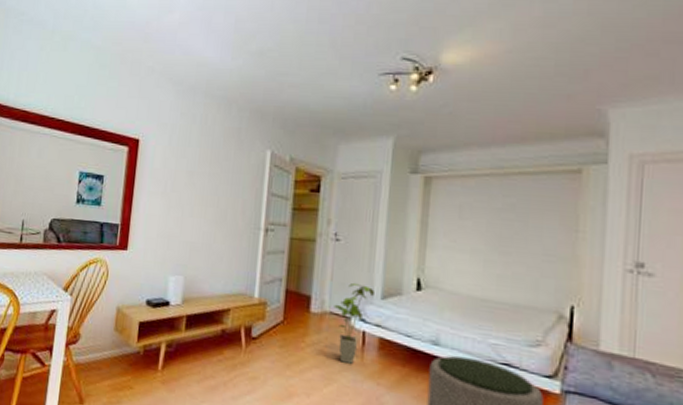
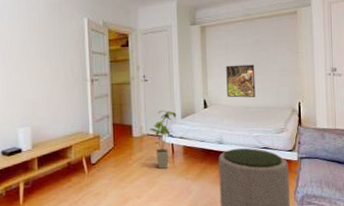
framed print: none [454,235,503,287] -> present [226,64,256,98]

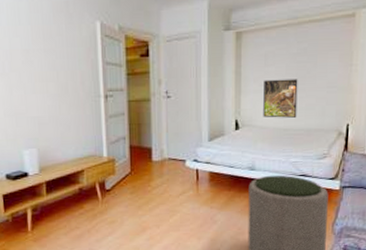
house plant: present [149,110,176,169] -> none [171,131,203,196]

